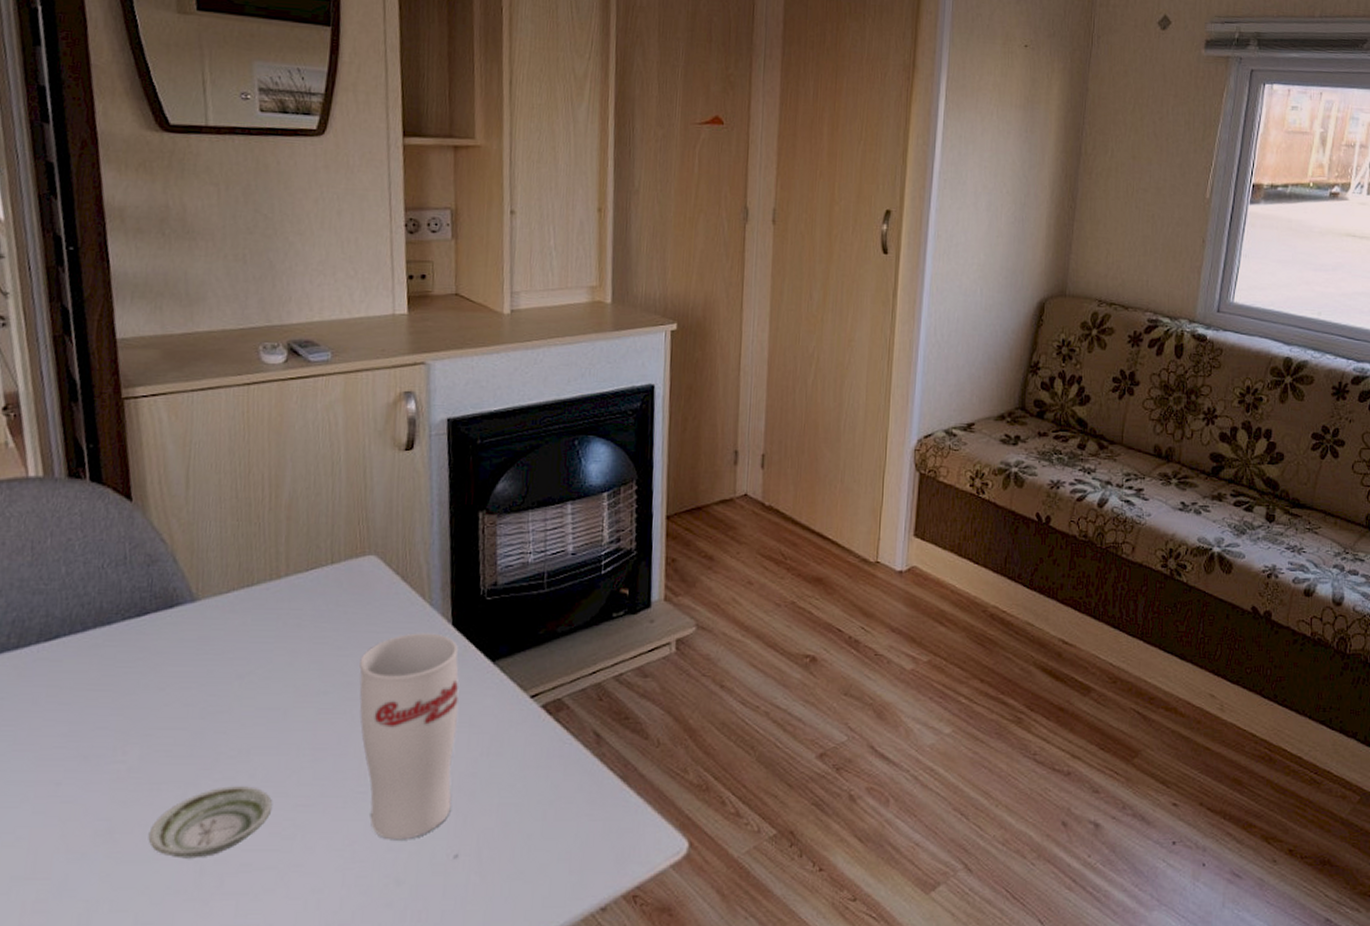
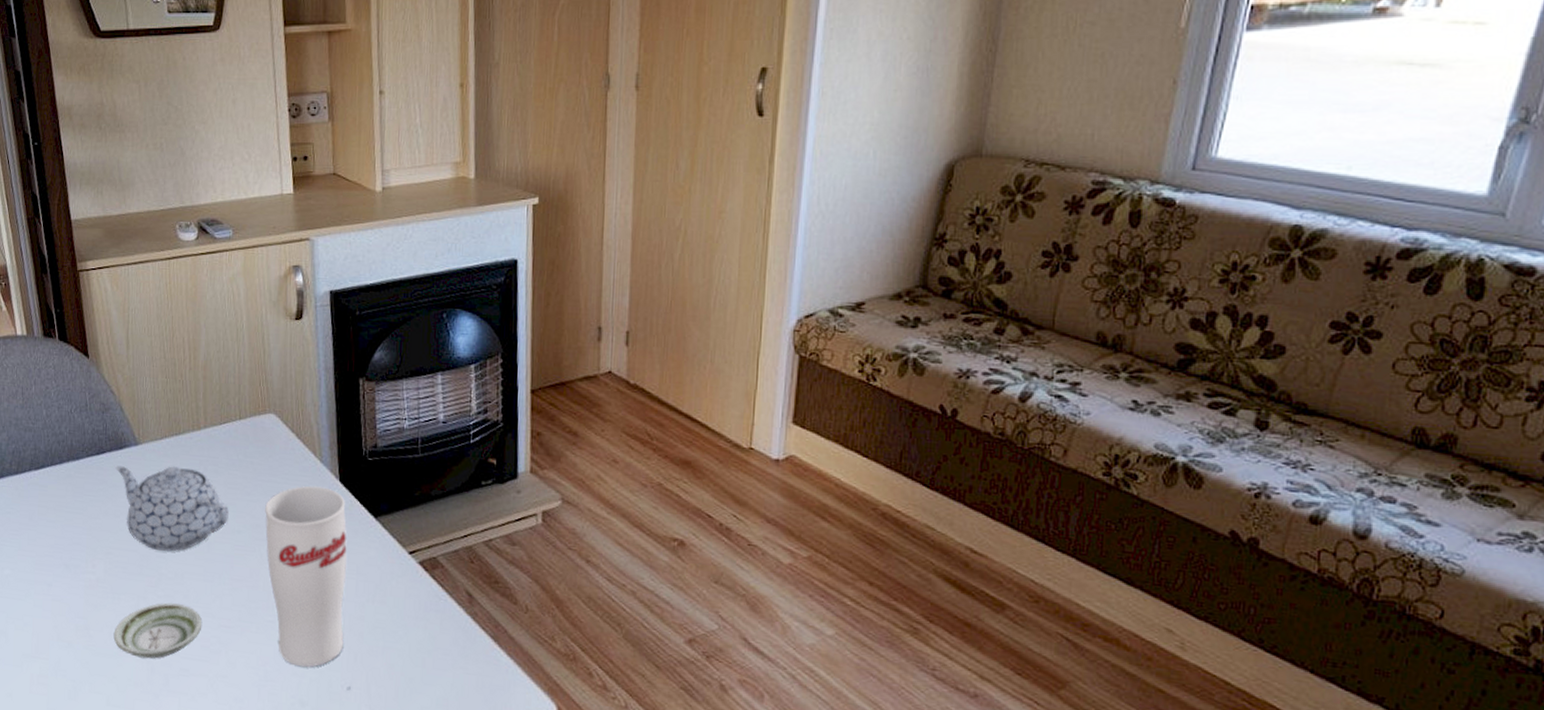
teapot: none [162,623,313,725] -> present [115,466,229,552]

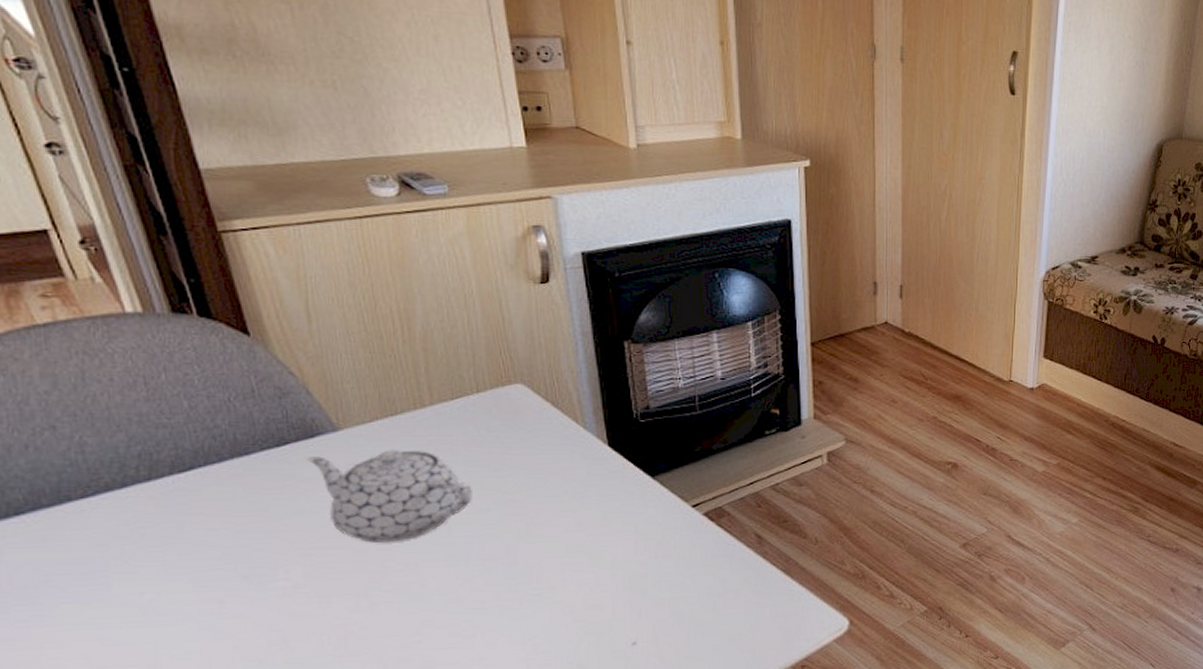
saucer: present [113,602,203,659] -> none [325,595,449,660]
cup: present [265,485,347,668] -> none [519,453,625,633]

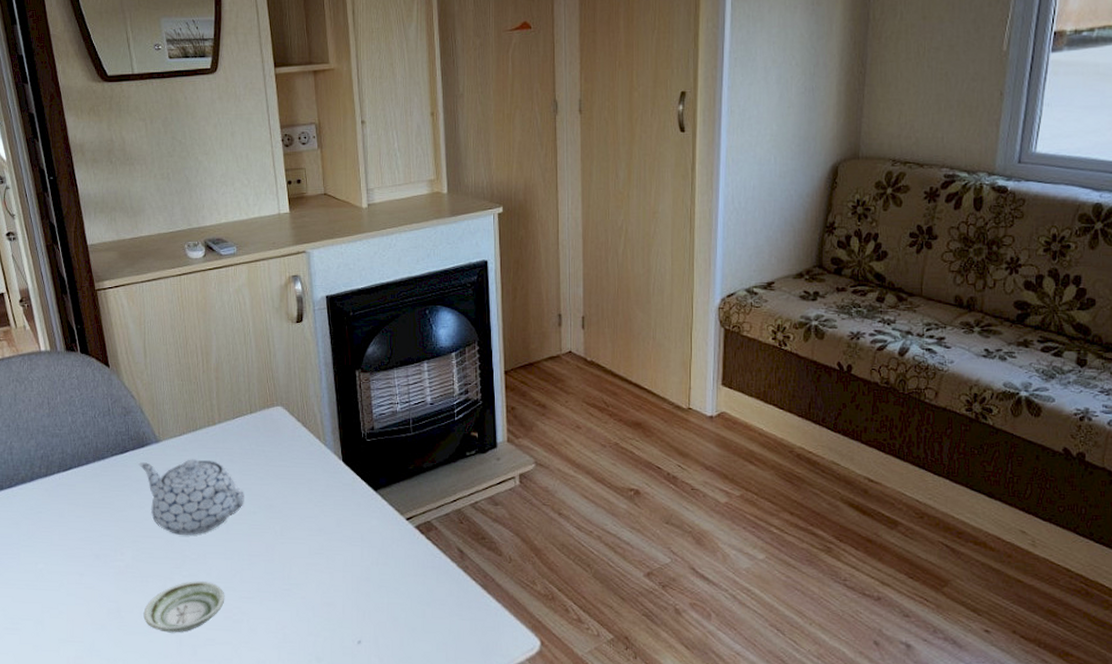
saucer: none [325,595,449,660] -> present [143,581,225,633]

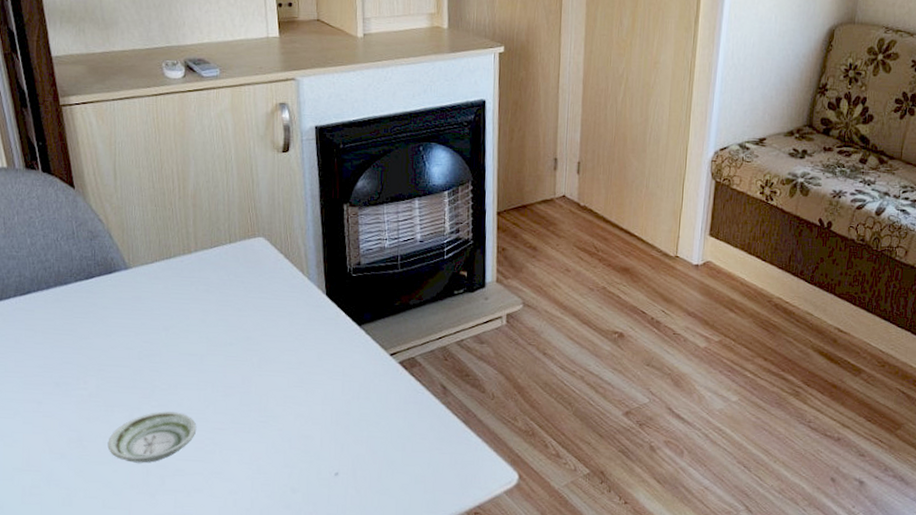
teapot: present [138,459,244,535] -> none [105,287,221,365]

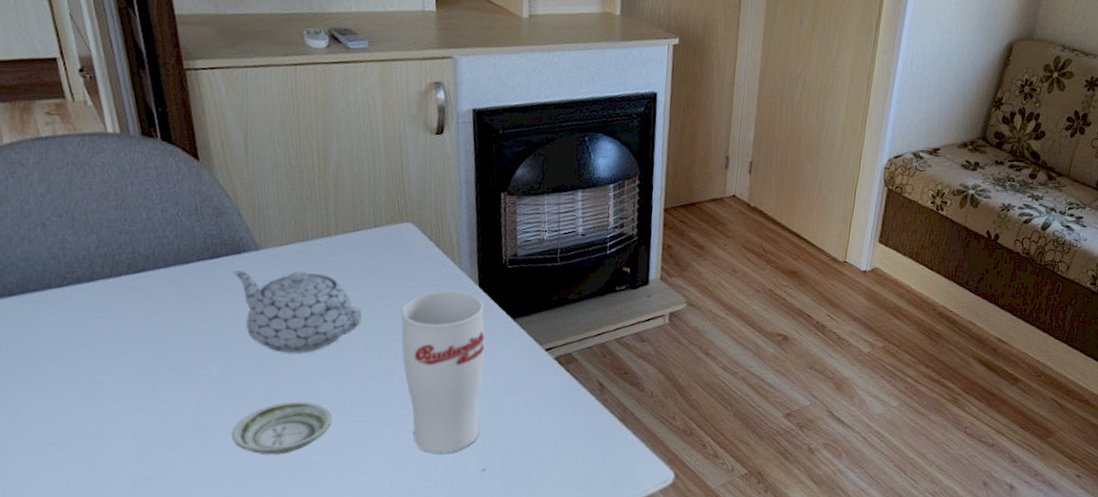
teapot: none [105,287,221,365] -> present [232,270,362,353]
cup: none [256,300,334,459] -> present [401,290,485,454]

